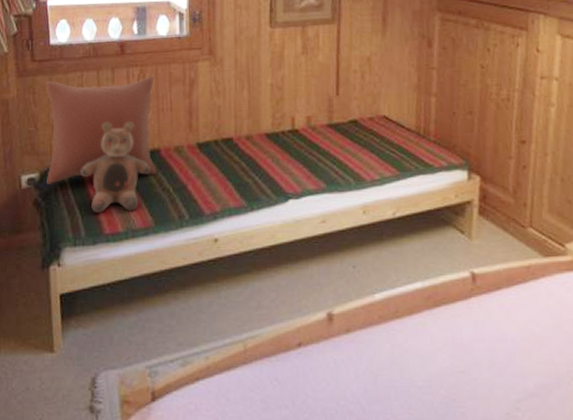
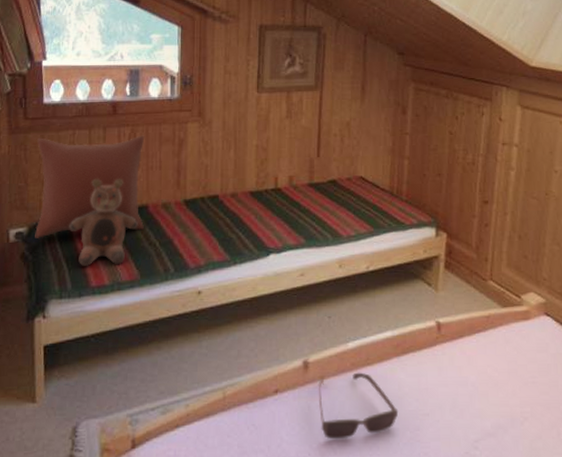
glasses: none [343,325,432,397] -> present [318,372,399,440]

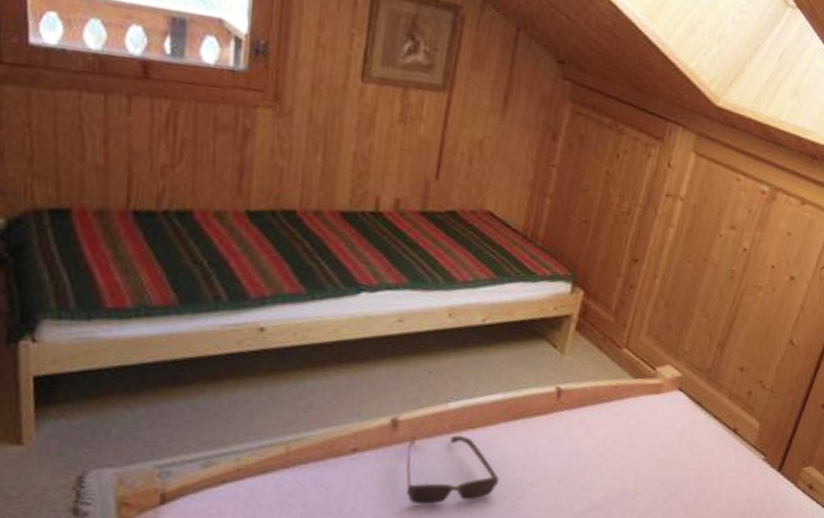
pillow: present [35,135,145,238] -> none [17,94,192,242]
teddy bear: present [69,178,138,266] -> none [72,164,178,283]

